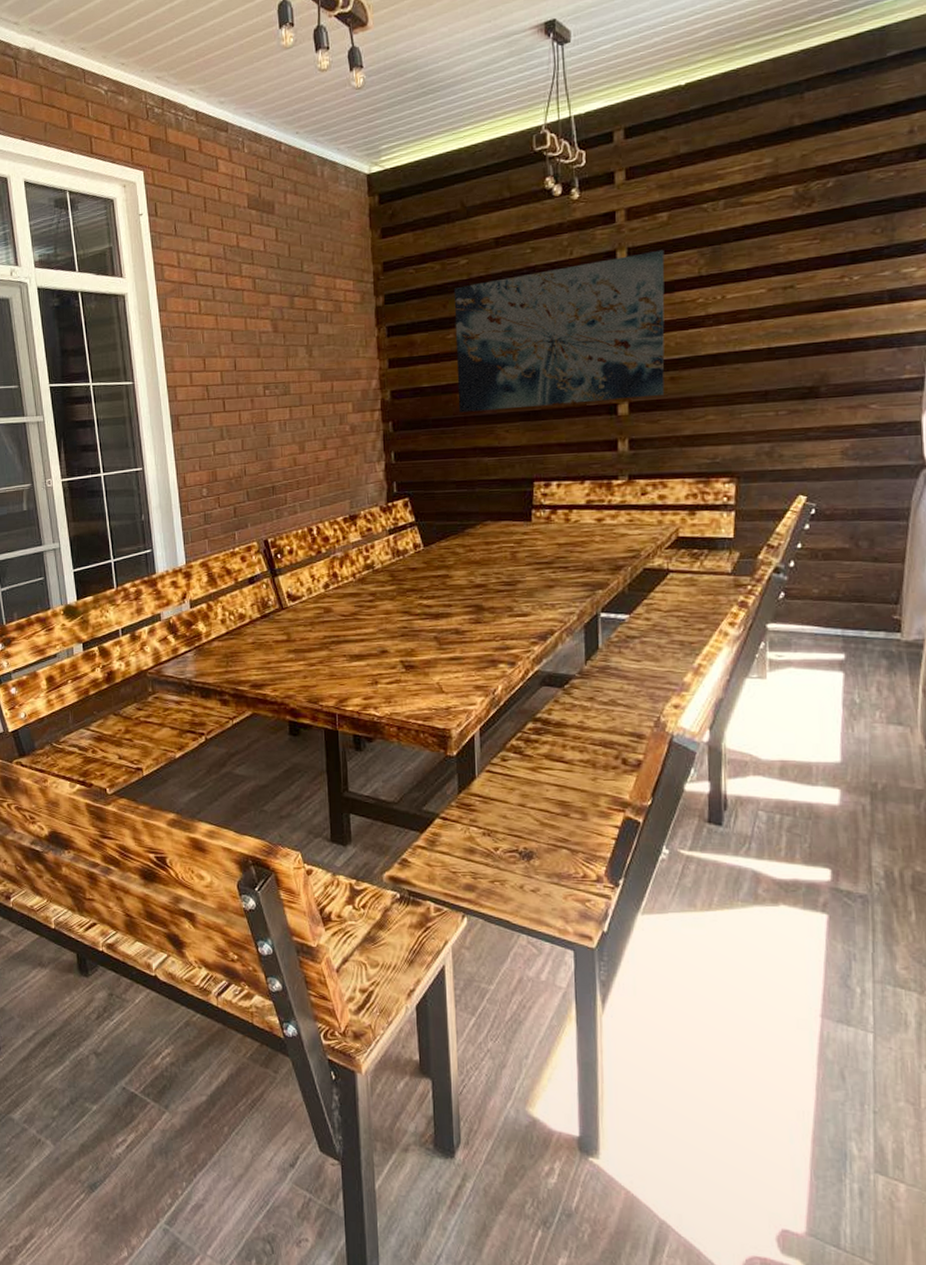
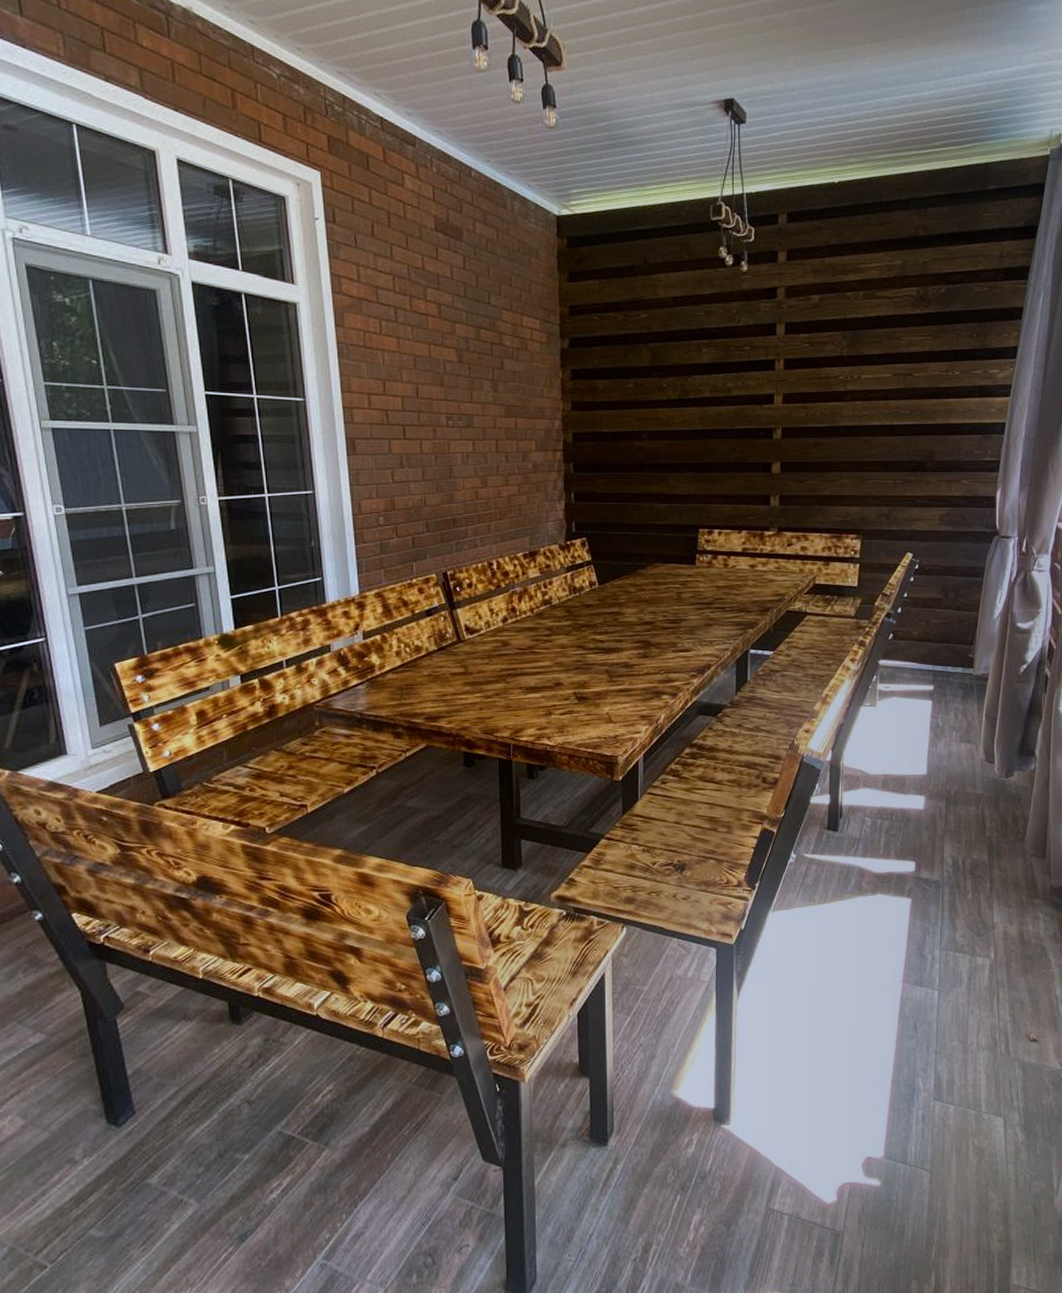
wall art: present [453,249,665,413] -> none [634,328,815,460]

